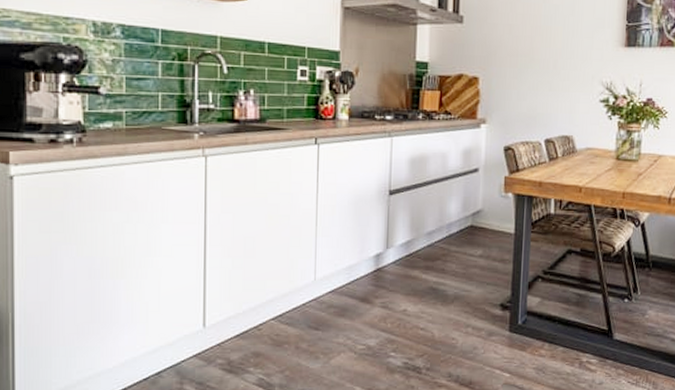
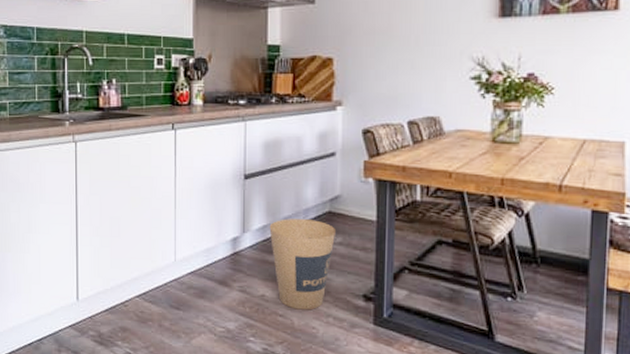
trash can: none [413,233,476,322] -> present [269,219,335,310]

